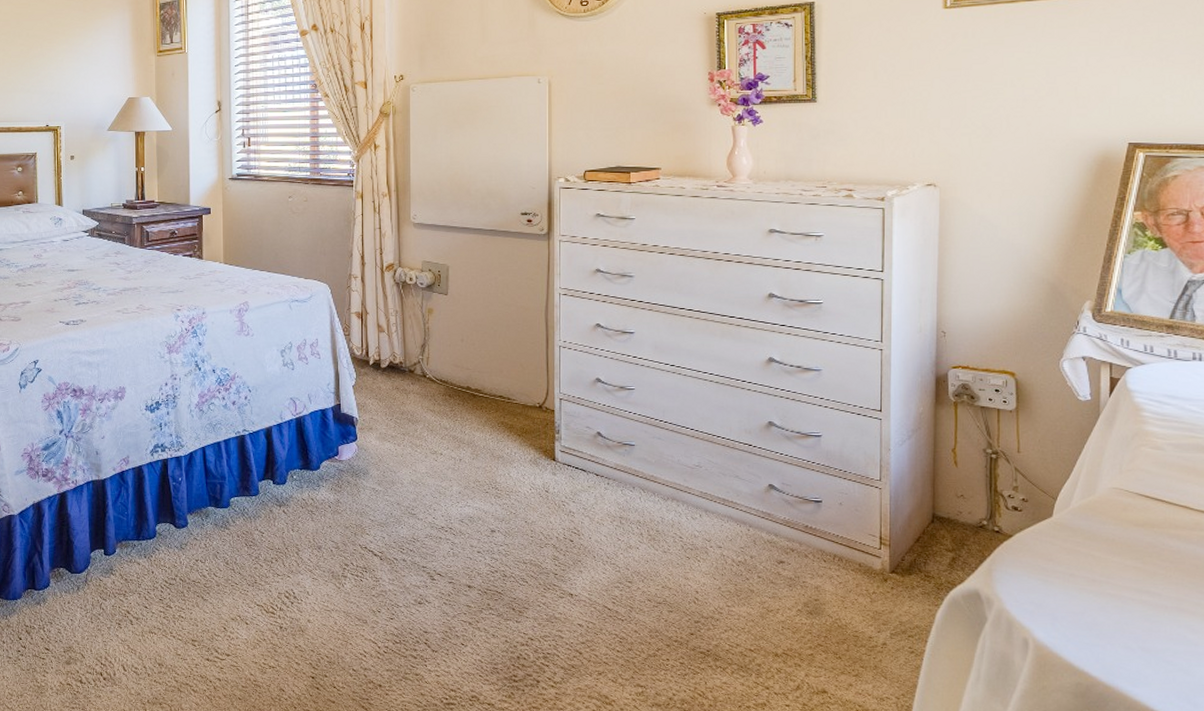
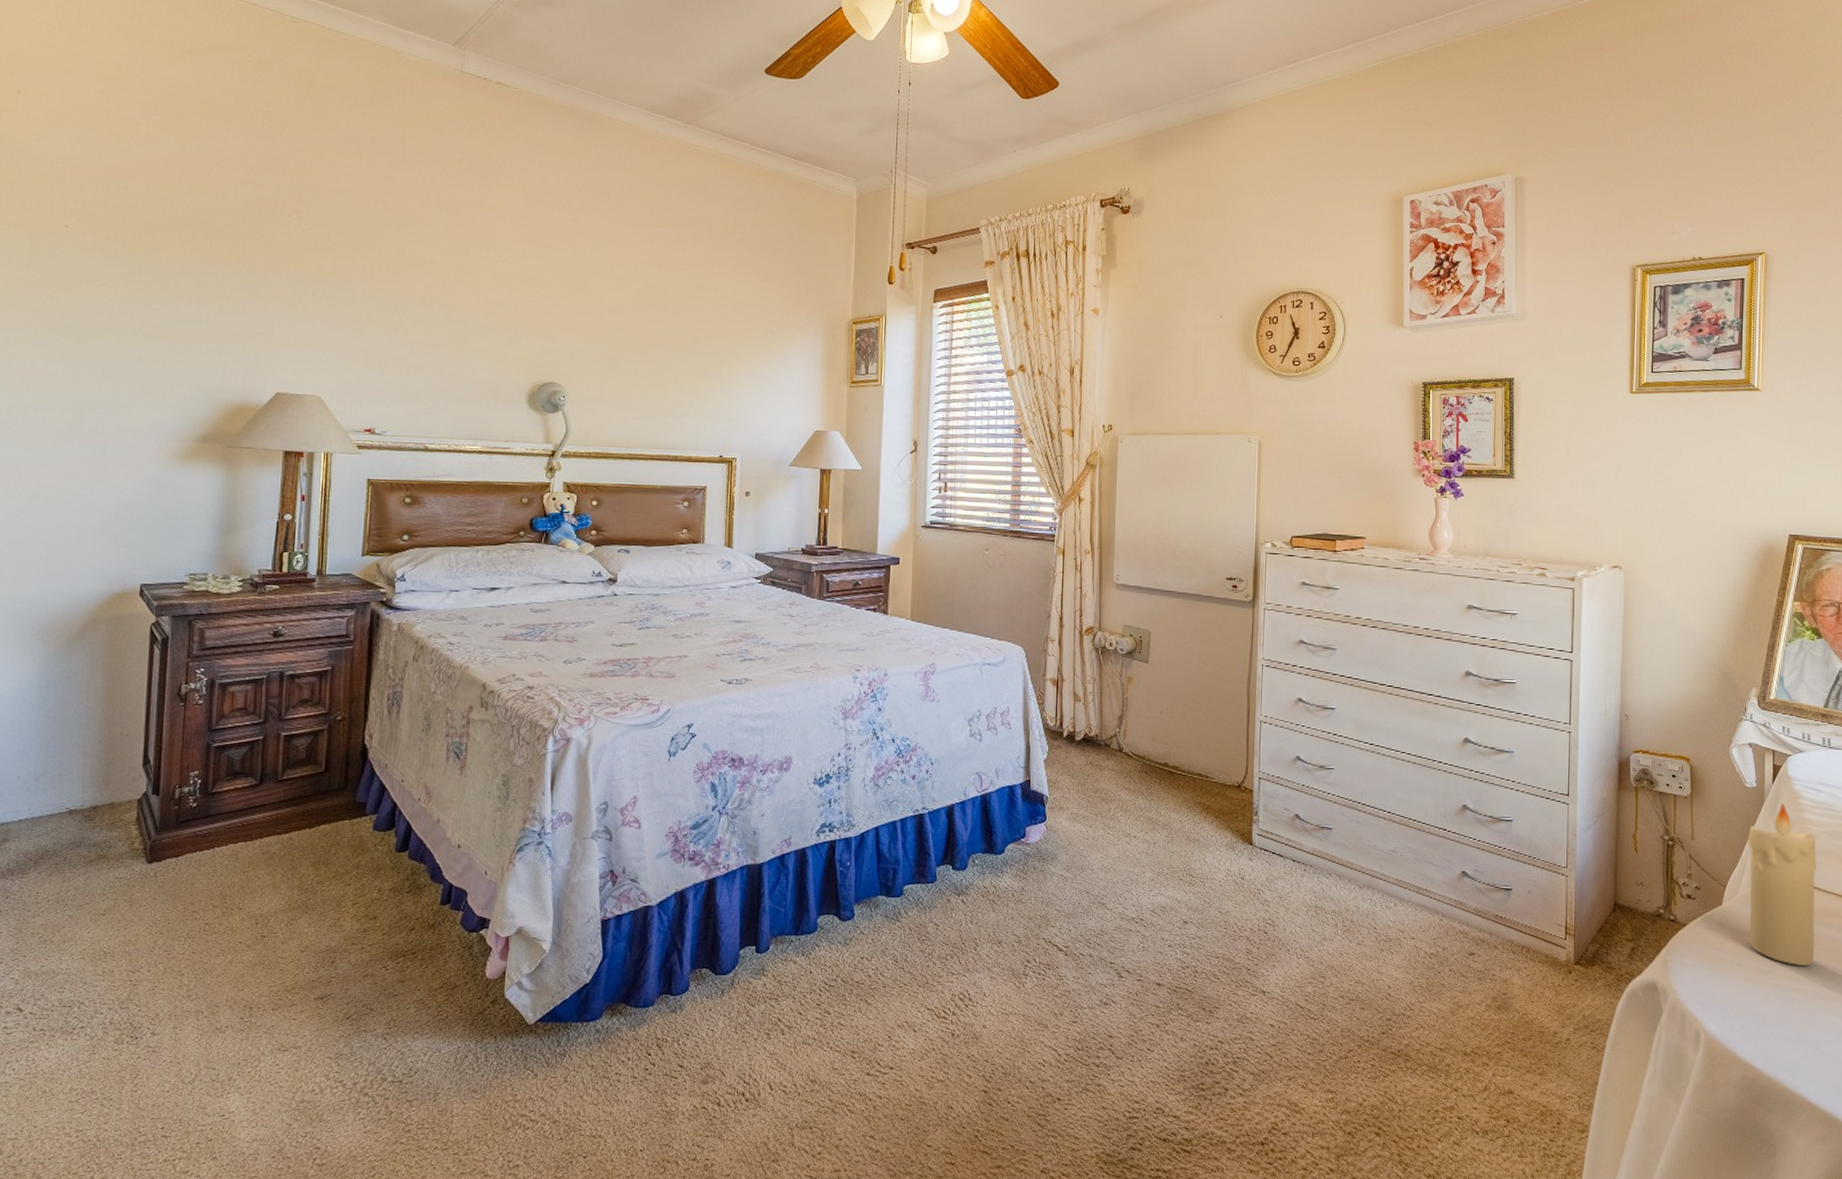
candle: none [1080,416,1161,577] -> present [1747,803,1817,966]

